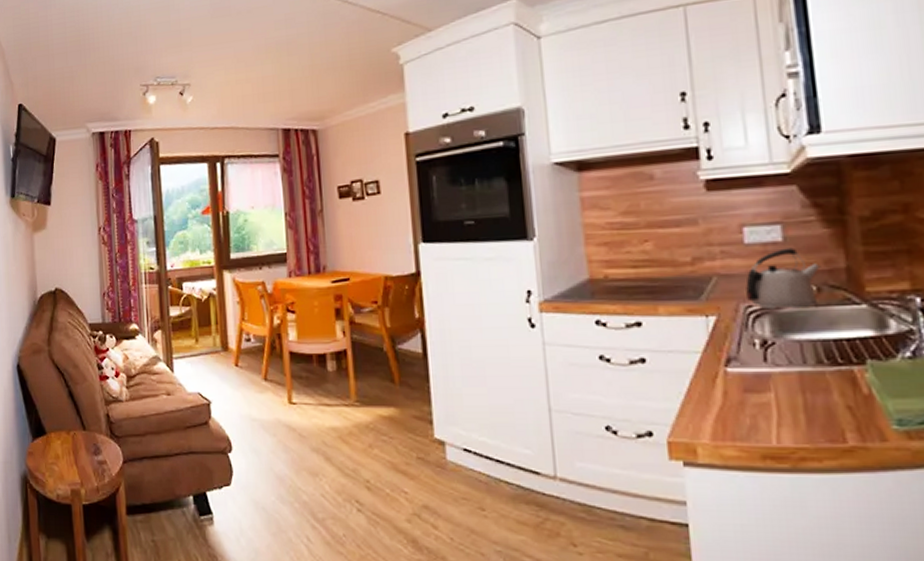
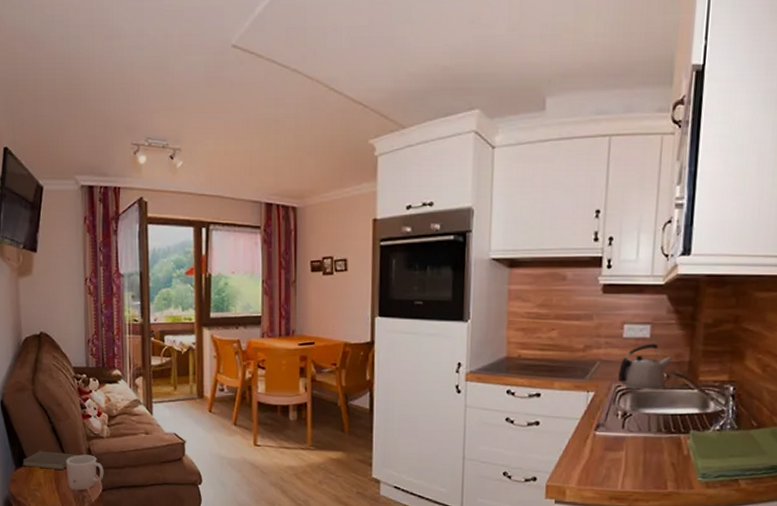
book: none [40,416,97,439] -> present [23,448,79,470]
mug: none [83,421,125,463] -> present [65,454,104,491]

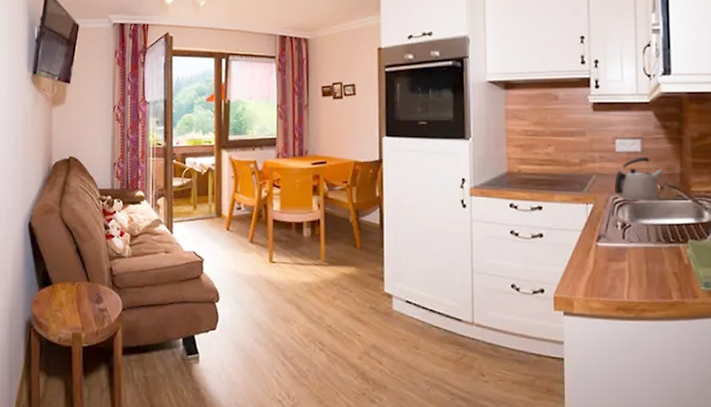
book: present [23,448,79,470] -> none [46,269,101,290]
mug: present [65,454,104,491] -> none [87,274,125,311]

